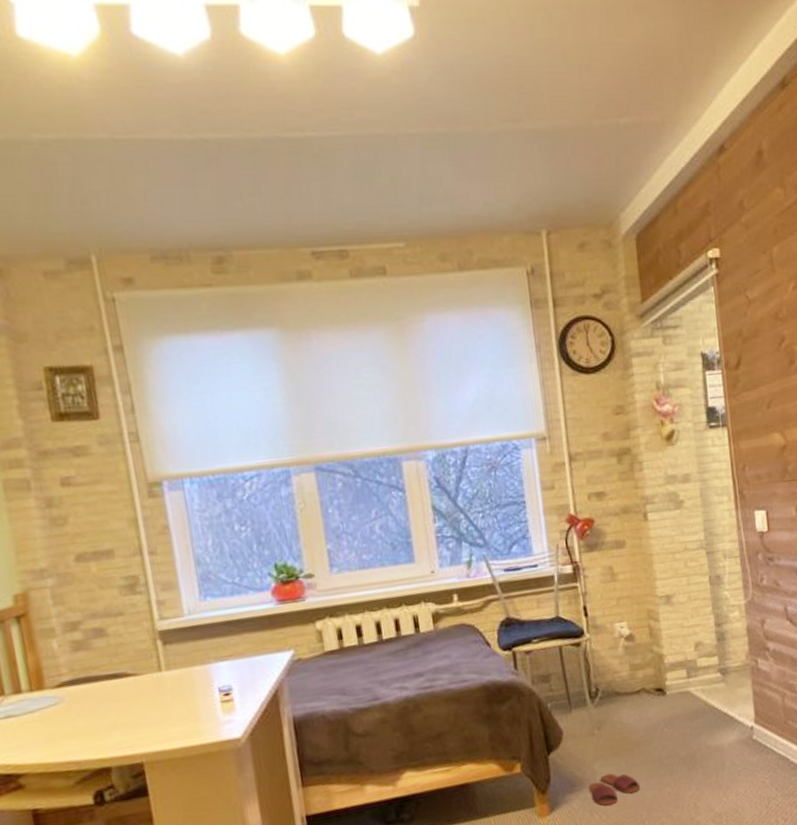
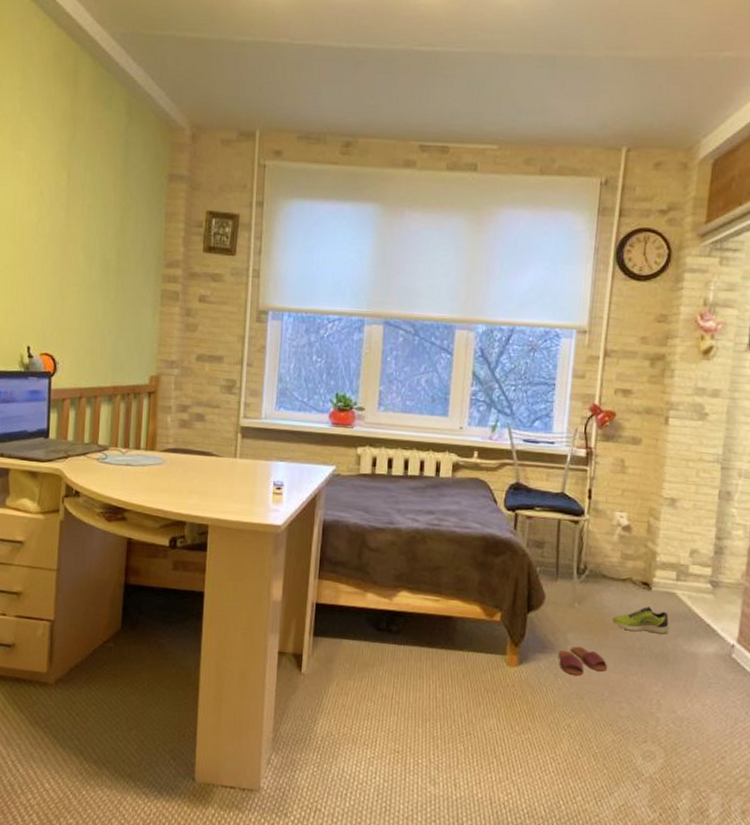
athletic shoe: none [634,712,692,743] -> present [612,606,670,635]

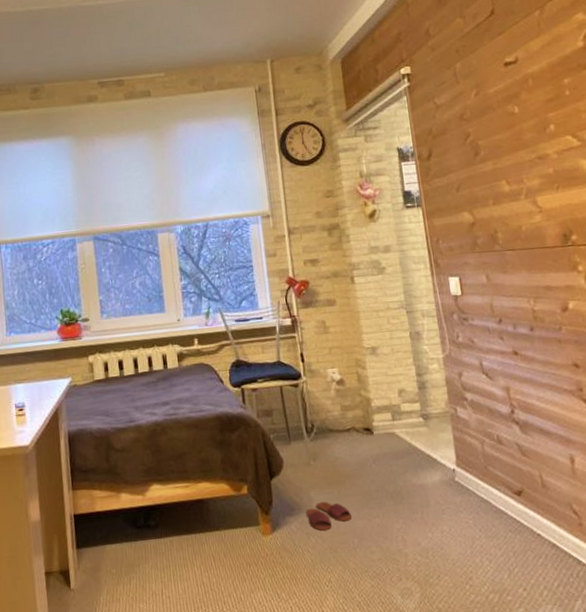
athletic shoe: present [612,606,670,635] -> none [345,450,398,477]

